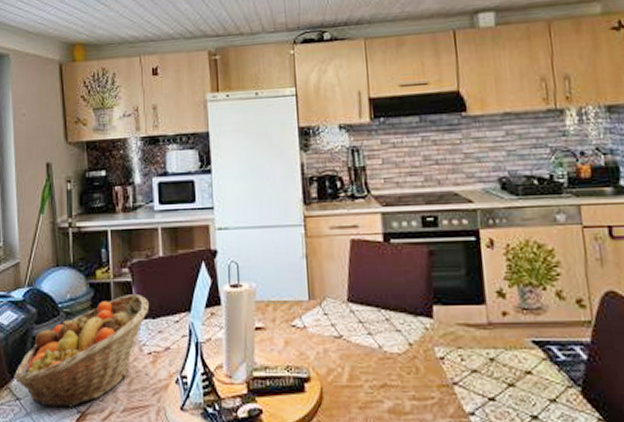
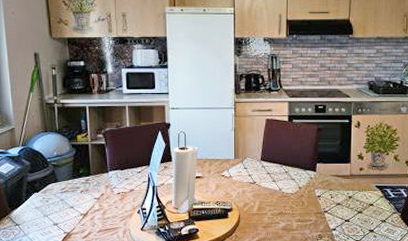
fruit basket: present [14,293,149,408] -> none [13,152,118,230]

